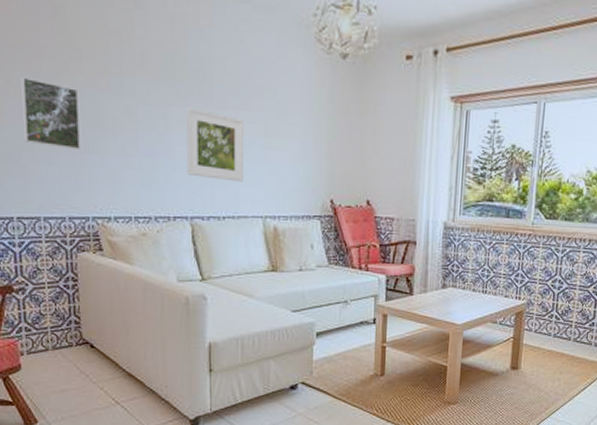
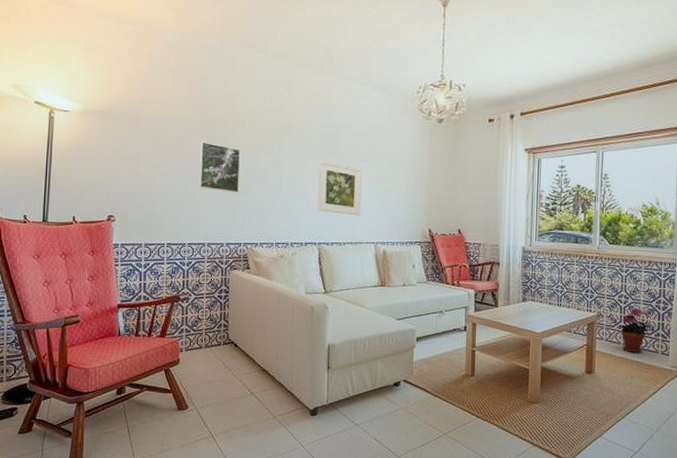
potted plant: none [552,295,583,345] -> present [620,308,648,352]

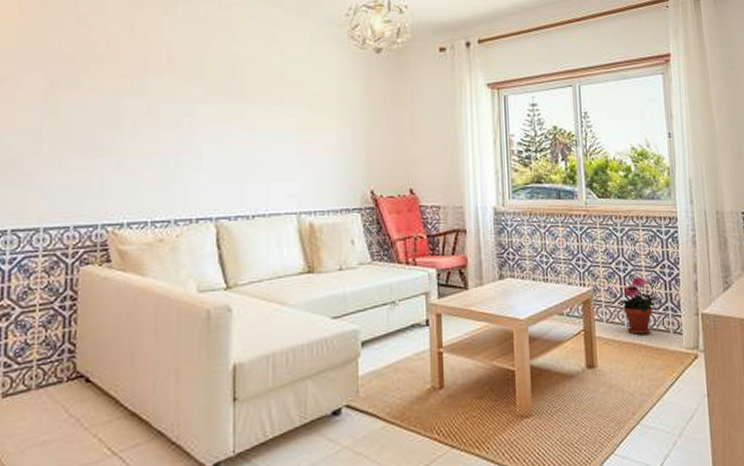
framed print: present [199,141,241,193] -> none [32,81,98,152]
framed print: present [318,161,362,216] -> none [214,105,276,177]

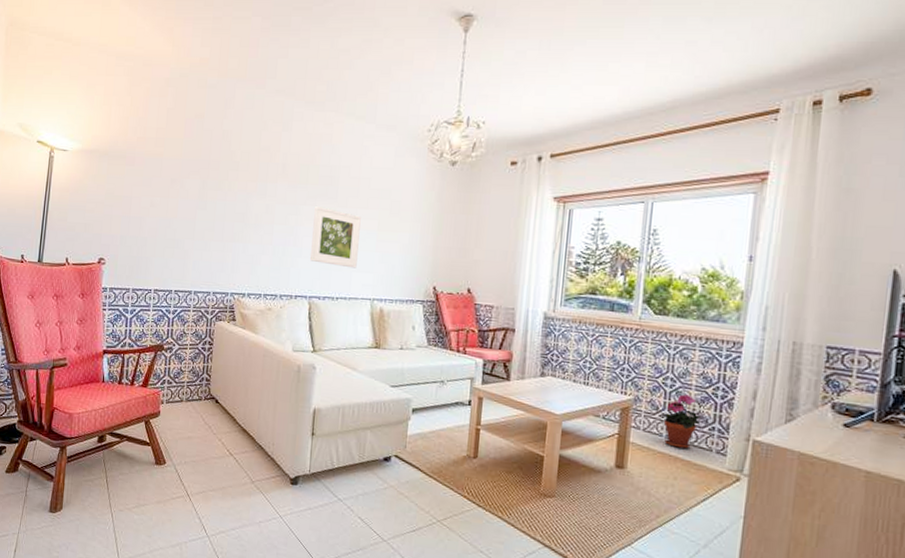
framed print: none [214,105,276,177] -> present [310,206,361,269]

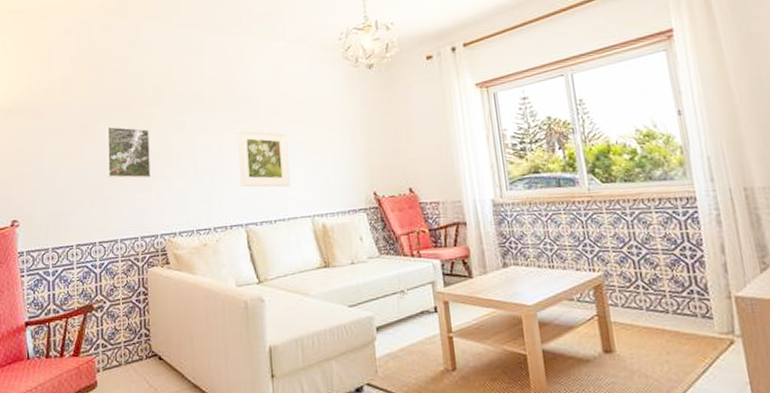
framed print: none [189,183,233,239] -> present [106,126,151,179]
potted plant: present [663,394,700,449] -> none [638,260,677,319]

